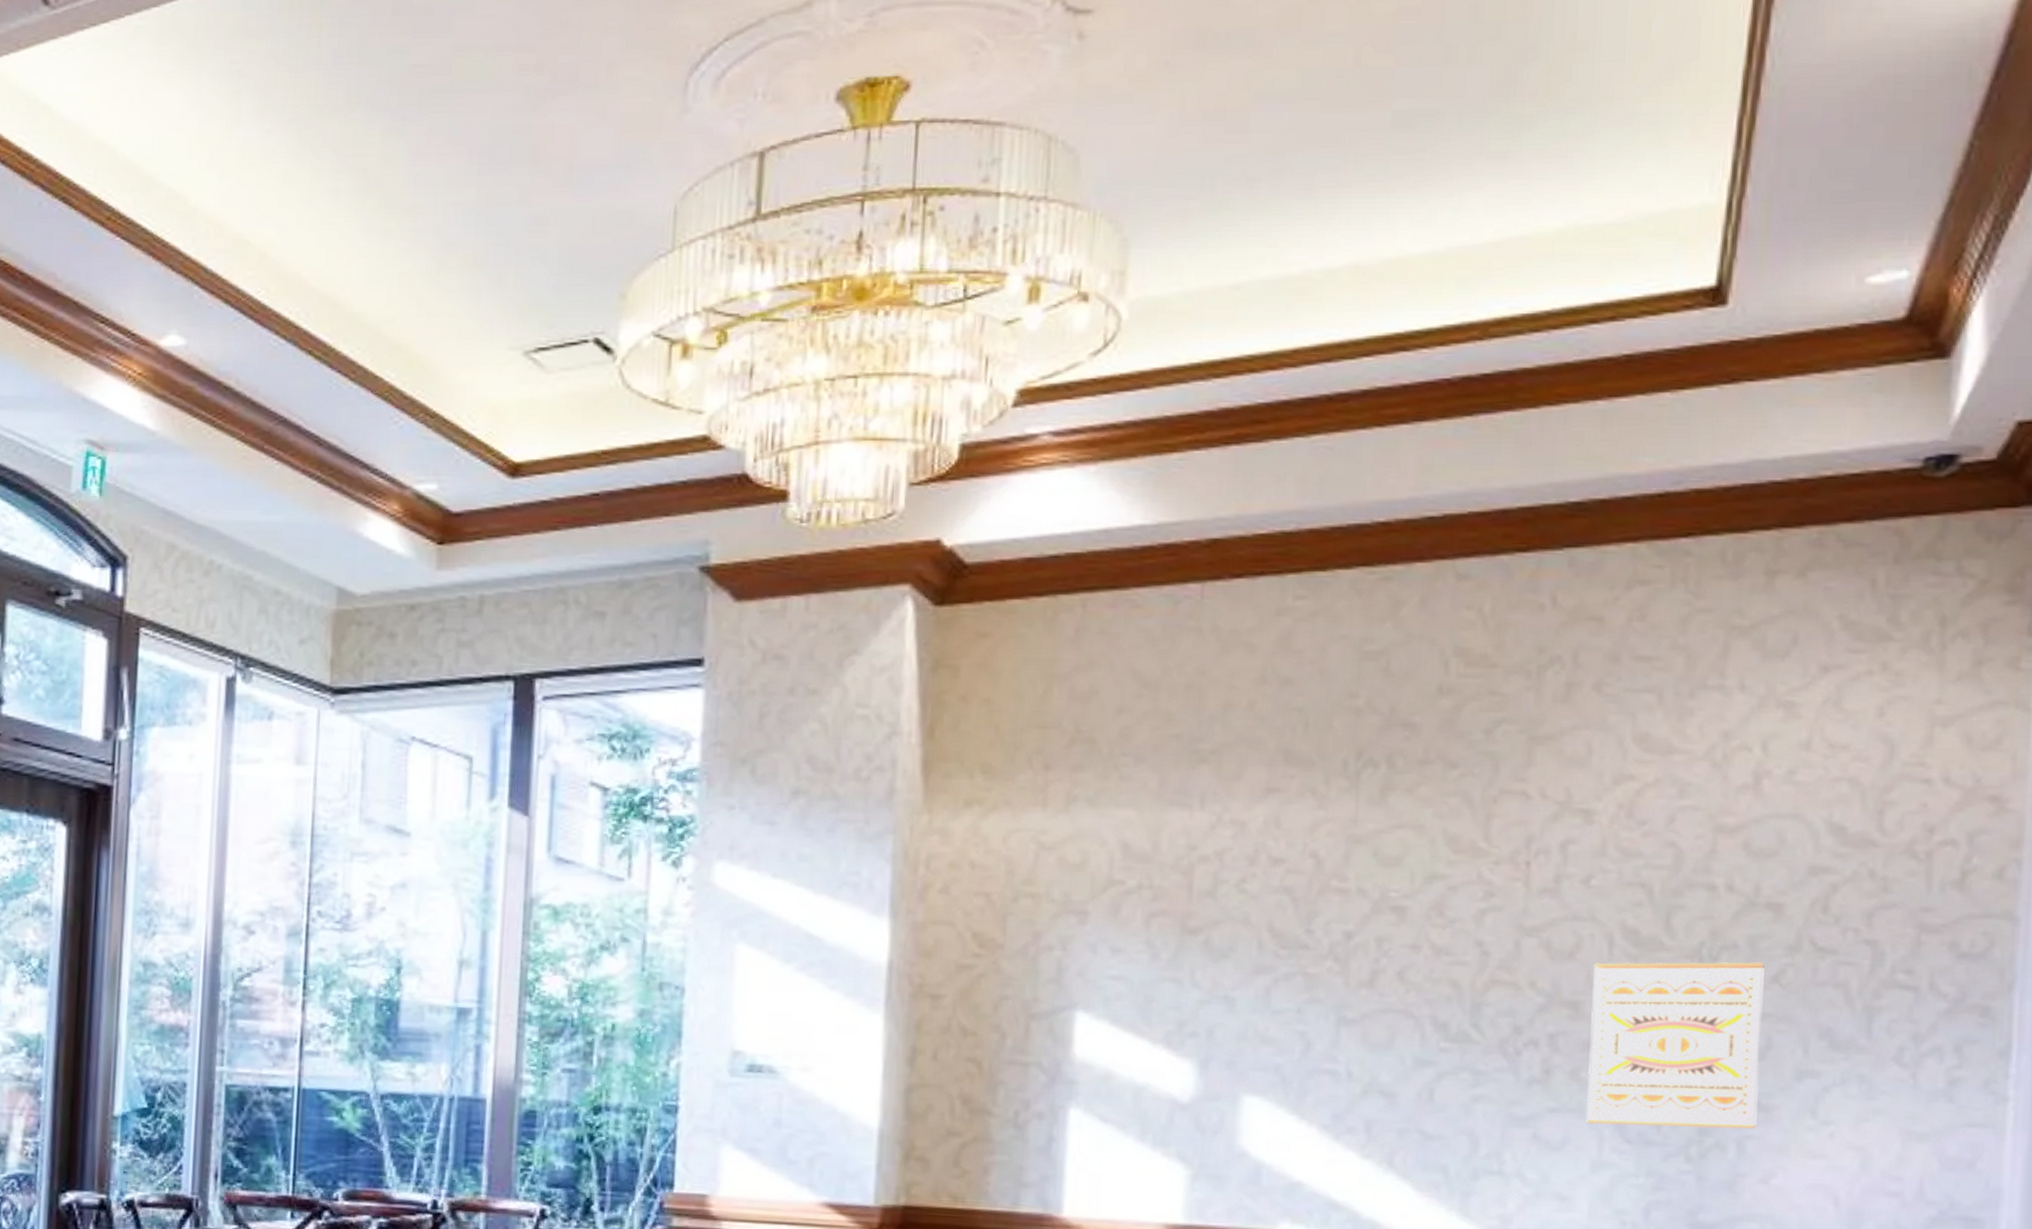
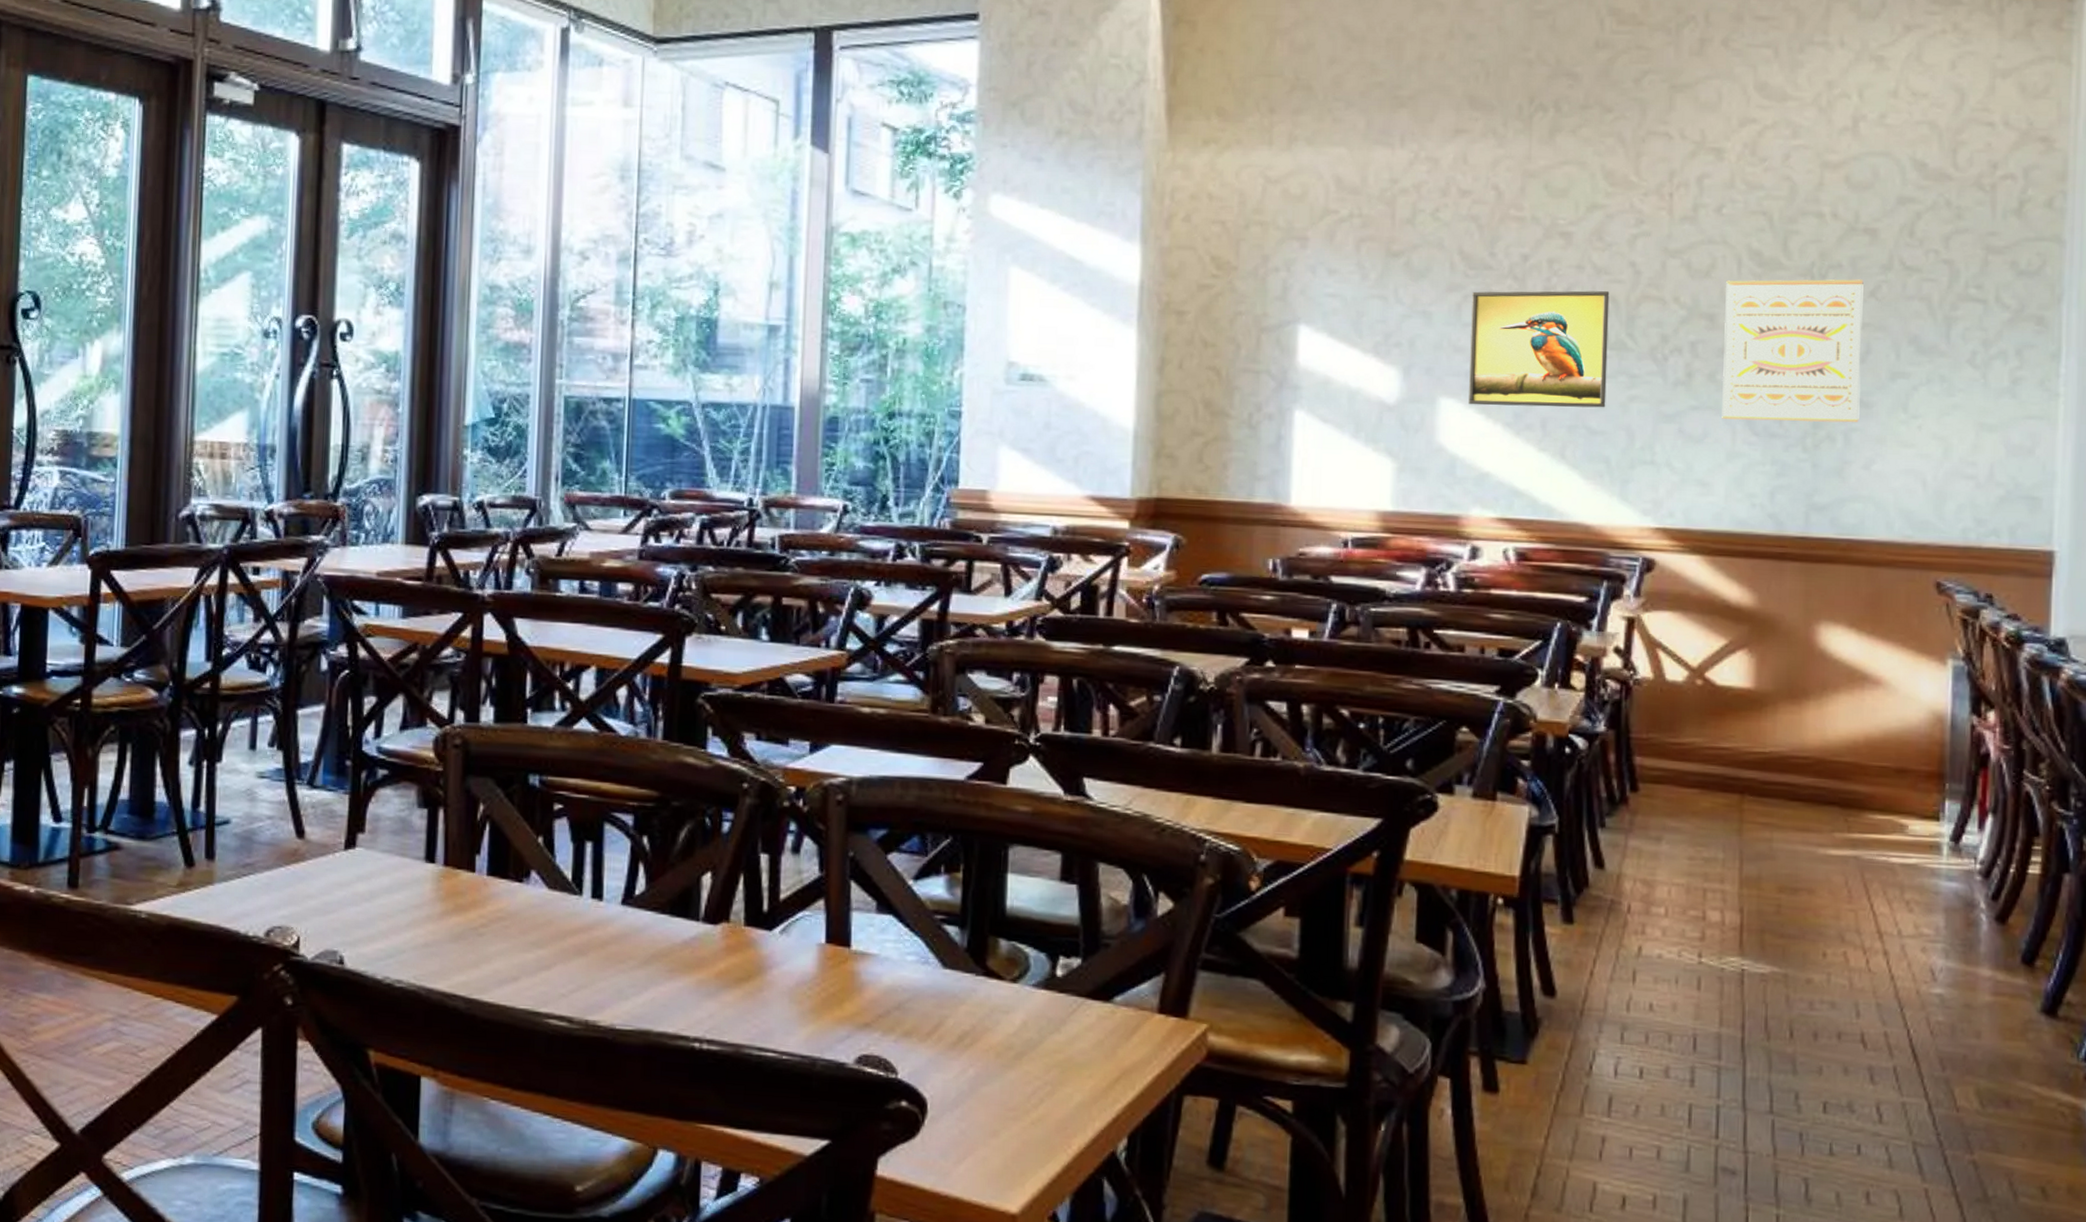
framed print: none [1278,974,1451,1109] -> present [1469,290,1610,408]

